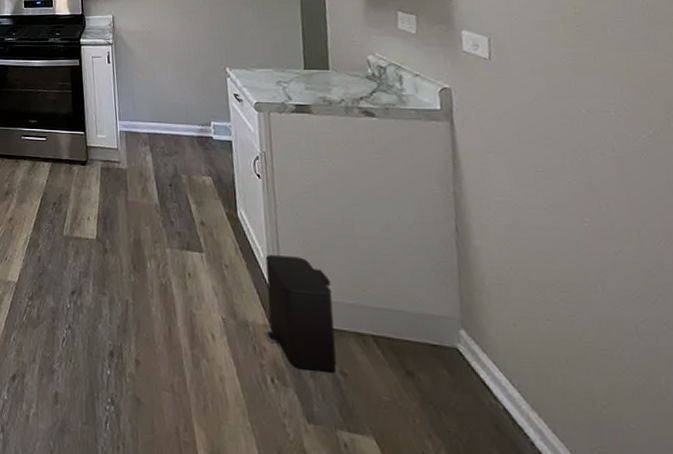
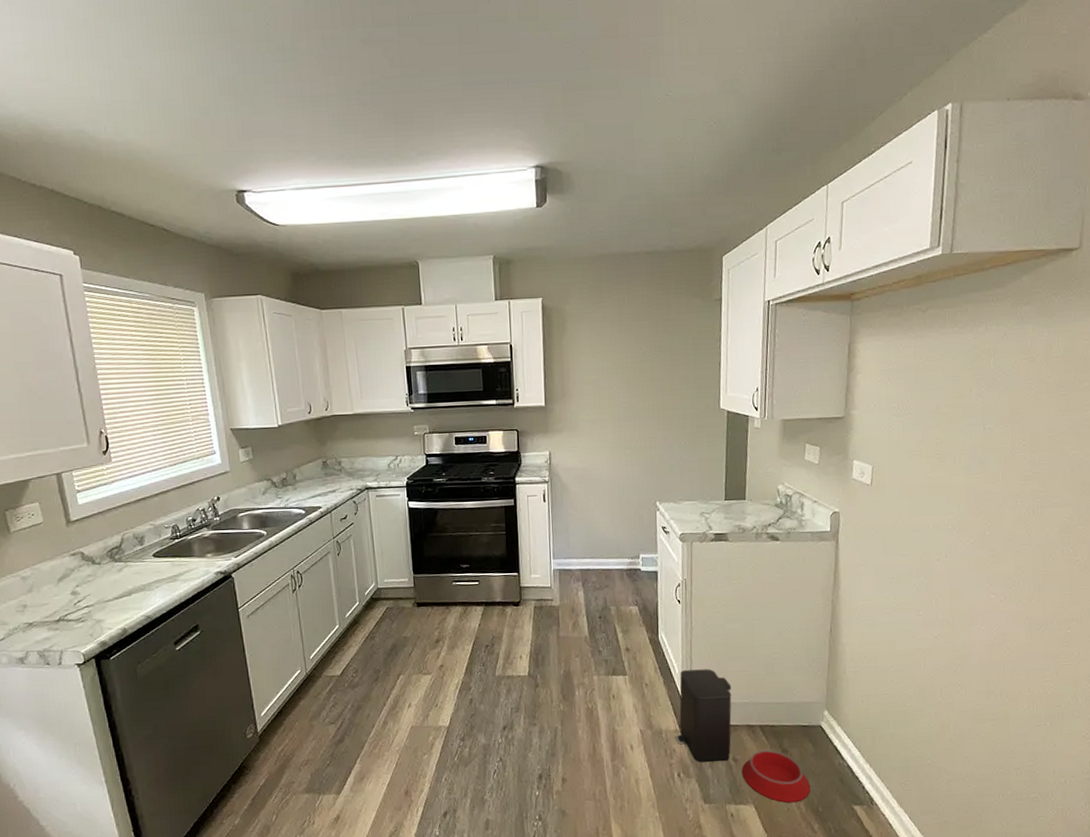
pet bowl: none [354,367,453,446] -> present [742,750,811,803]

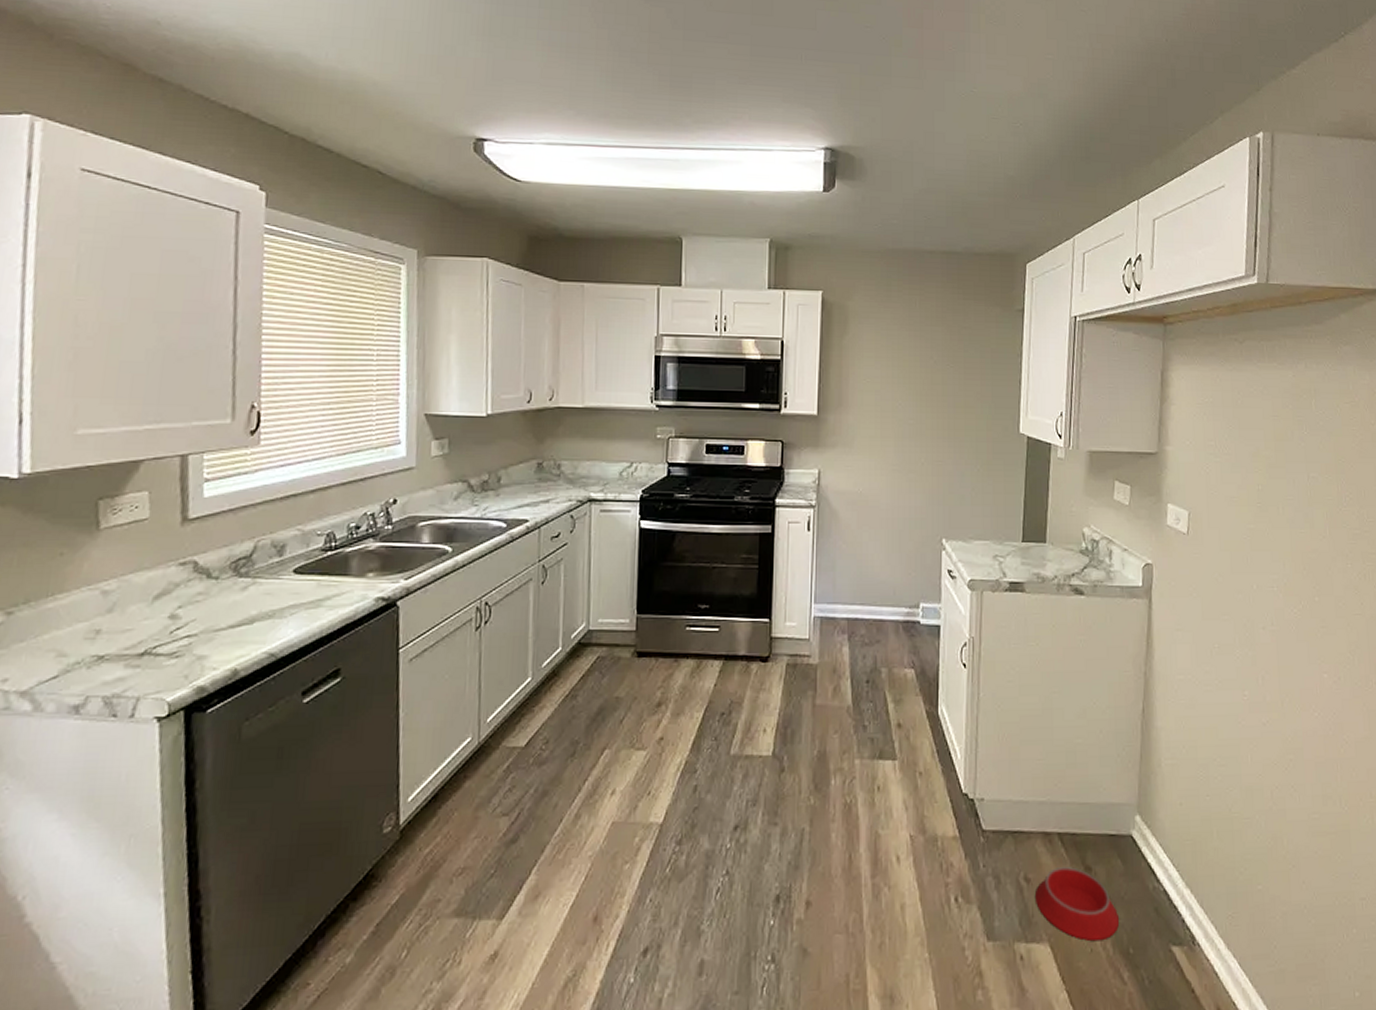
pedal bin: present [674,669,732,762] -> none [953,755,1025,882]

